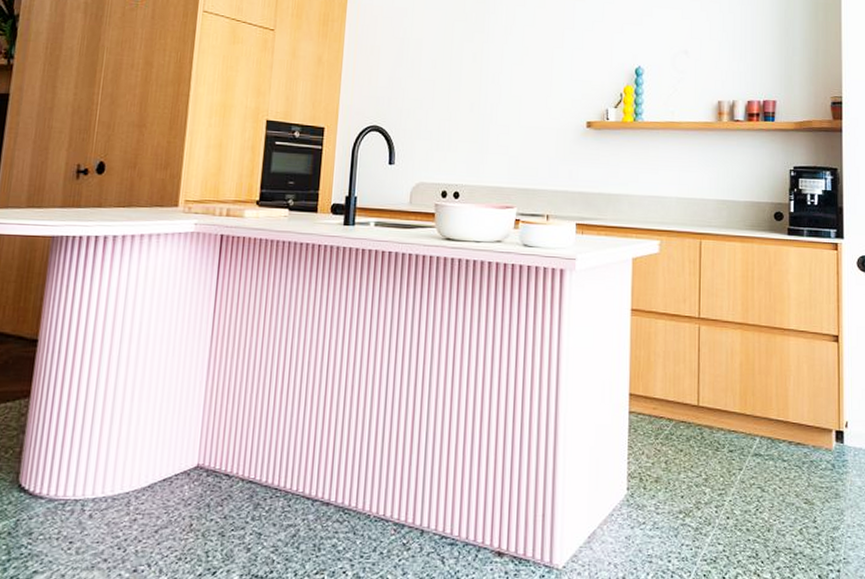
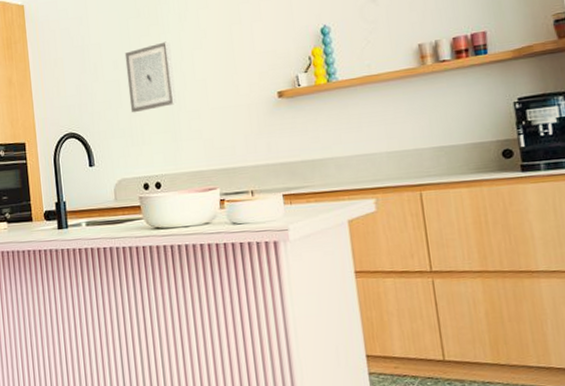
wall art: none [441,51,492,117] -> present [124,41,177,113]

